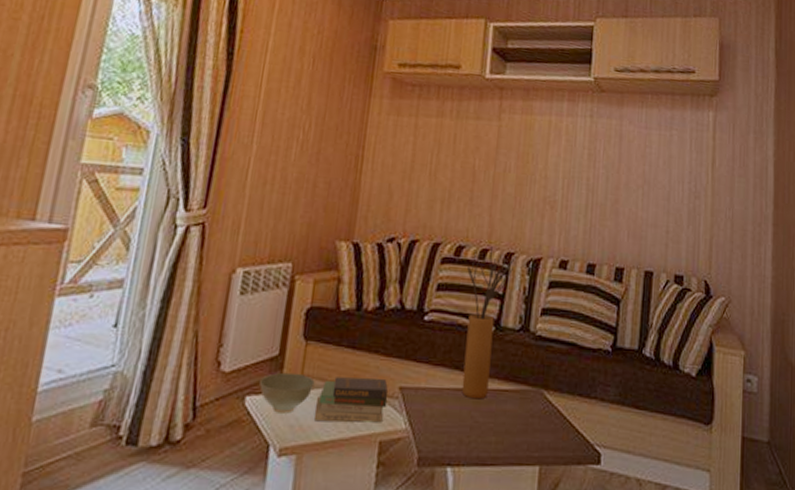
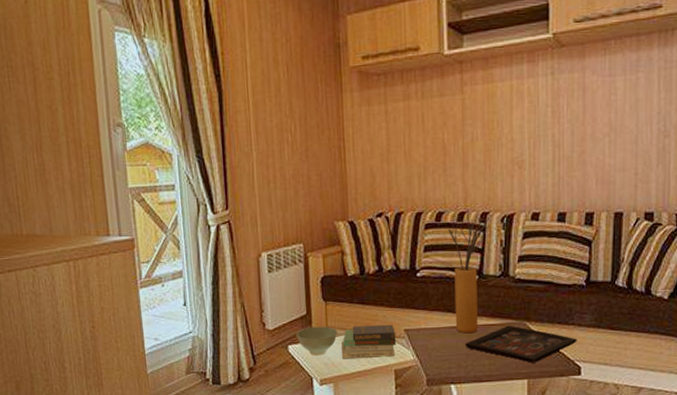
decorative tray: none [471,393,599,444] -> present [466,325,577,363]

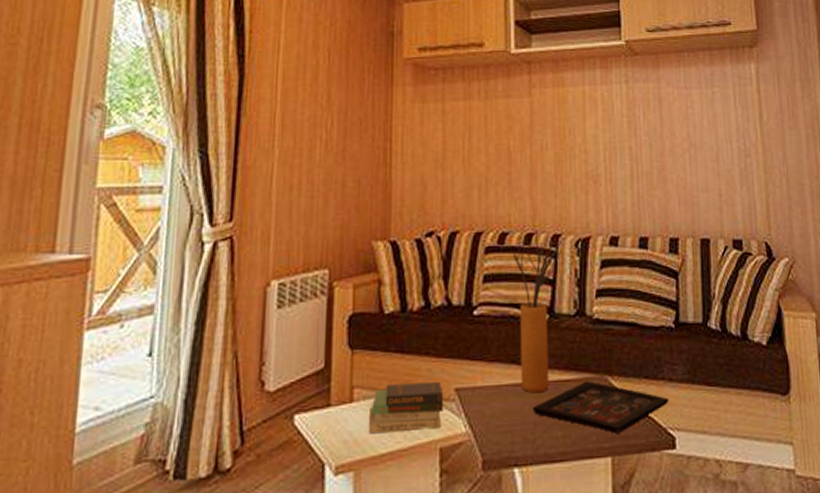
bowl: present [295,326,338,355] -> none [306,385,365,429]

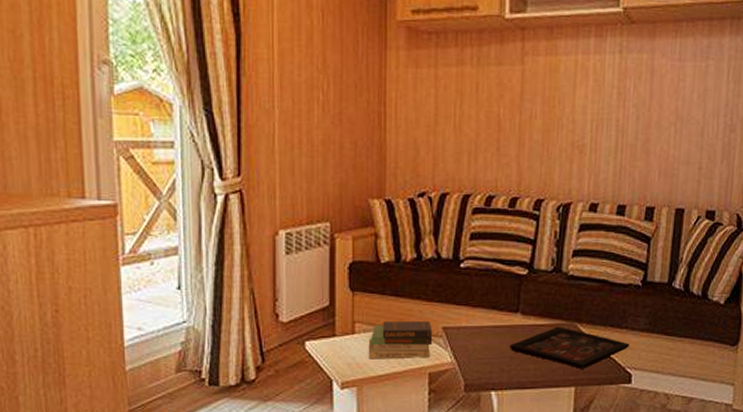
vase: present [513,230,564,394] -> none [498,195,547,334]

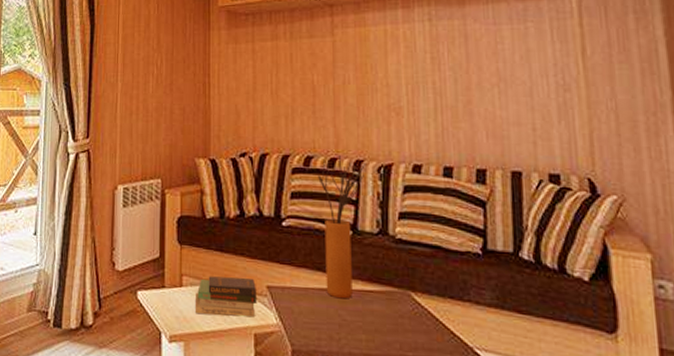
vase: none [498,195,547,334] -> present [318,155,367,299]
decorative tray: present [510,326,630,369] -> none [338,294,476,345]

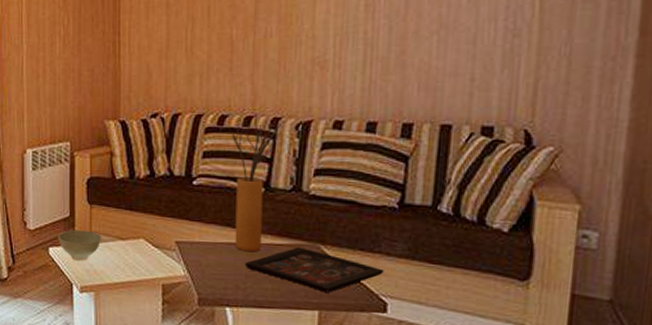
bowl: none [146,271,192,307] -> present [57,229,102,261]
books: present [196,276,258,318] -> none [106,233,166,270]
decorative tray: none [338,294,476,345] -> present [245,247,384,293]

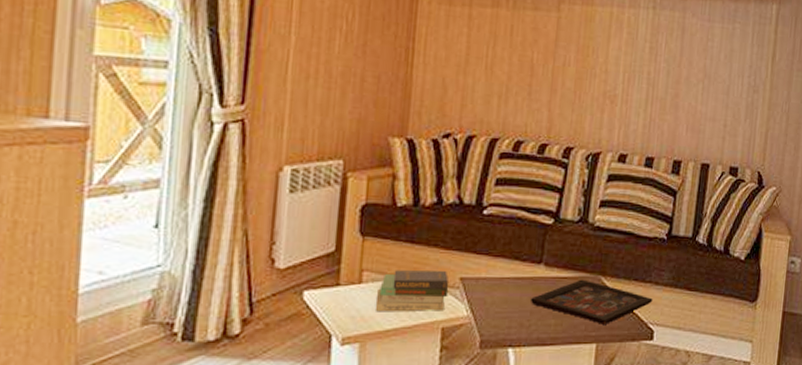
bowl: present [57,229,102,261] -> none [316,267,374,306]
books: none [106,233,166,270] -> present [376,270,449,312]
vase: present [232,113,284,253] -> none [521,141,576,287]

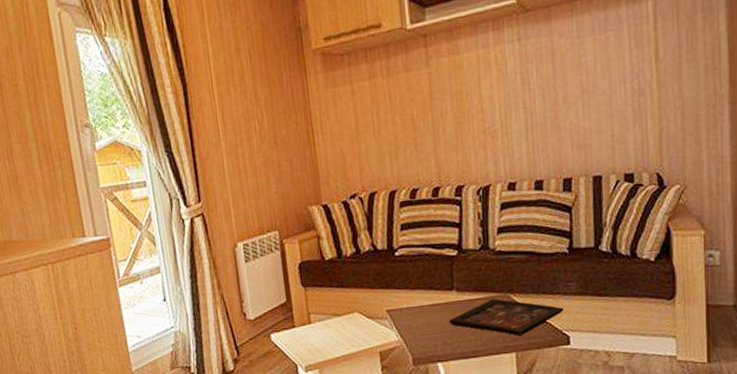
books: present [376,270,449,312] -> none [324,306,380,345]

